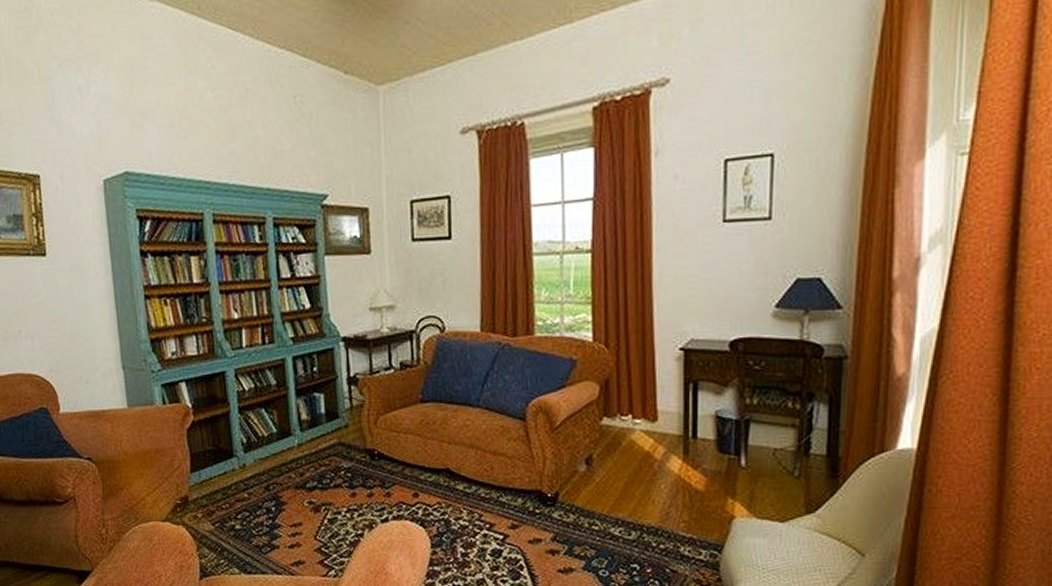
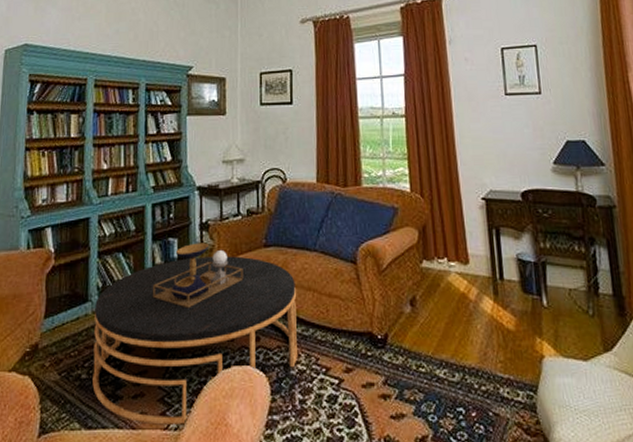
coffee table: none [241,398,459,572] -> present [92,242,297,425]

